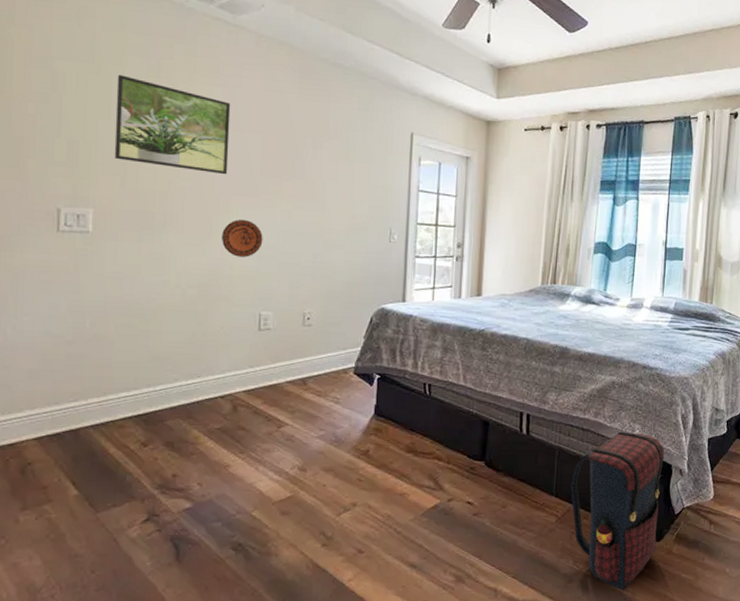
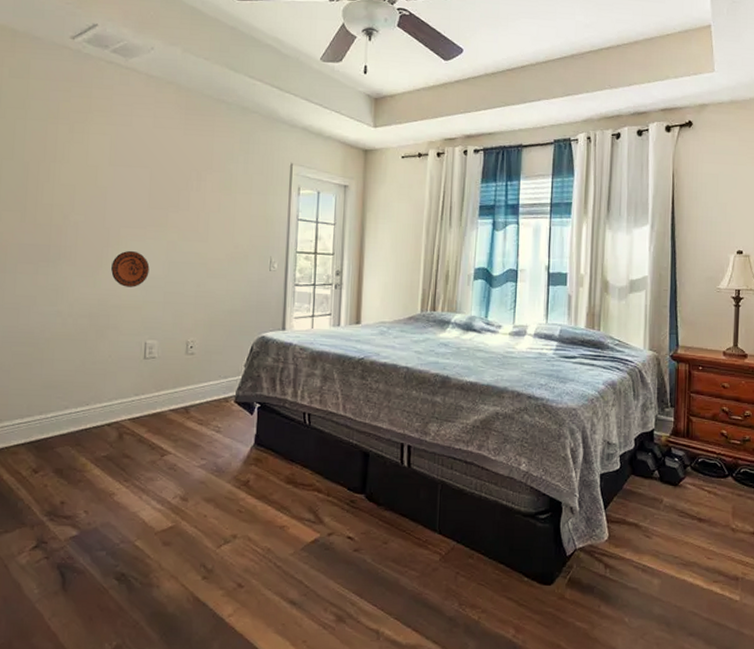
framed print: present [114,74,231,175] -> none [15,117,122,209]
satchel: present [570,431,665,591] -> none [454,465,554,638]

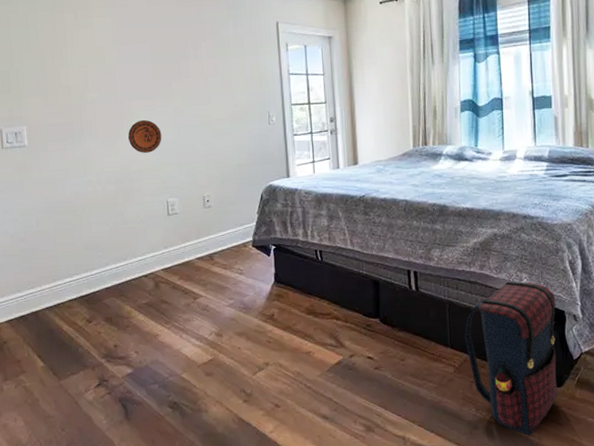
satchel: none [454,465,554,638] -> present [464,281,558,436]

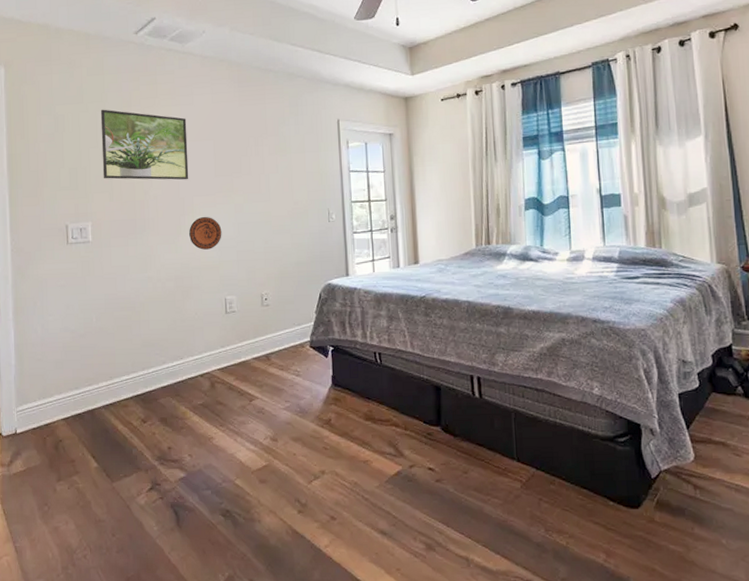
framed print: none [30,10,126,83] -> present [100,109,189,180]
satchel: present [464,281,558,436] -> none [532,390,635,562]

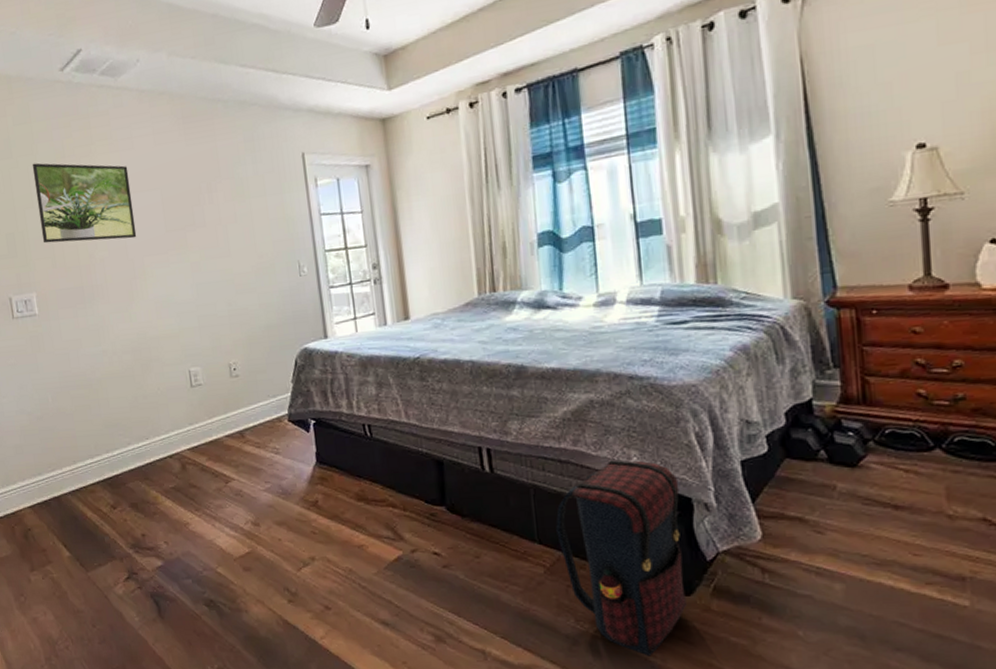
decorative plate: present [189,216,222,250] -> none [142,278,180,317]
satchel: none [532,390,635,562] -> present [556,460,686,656]

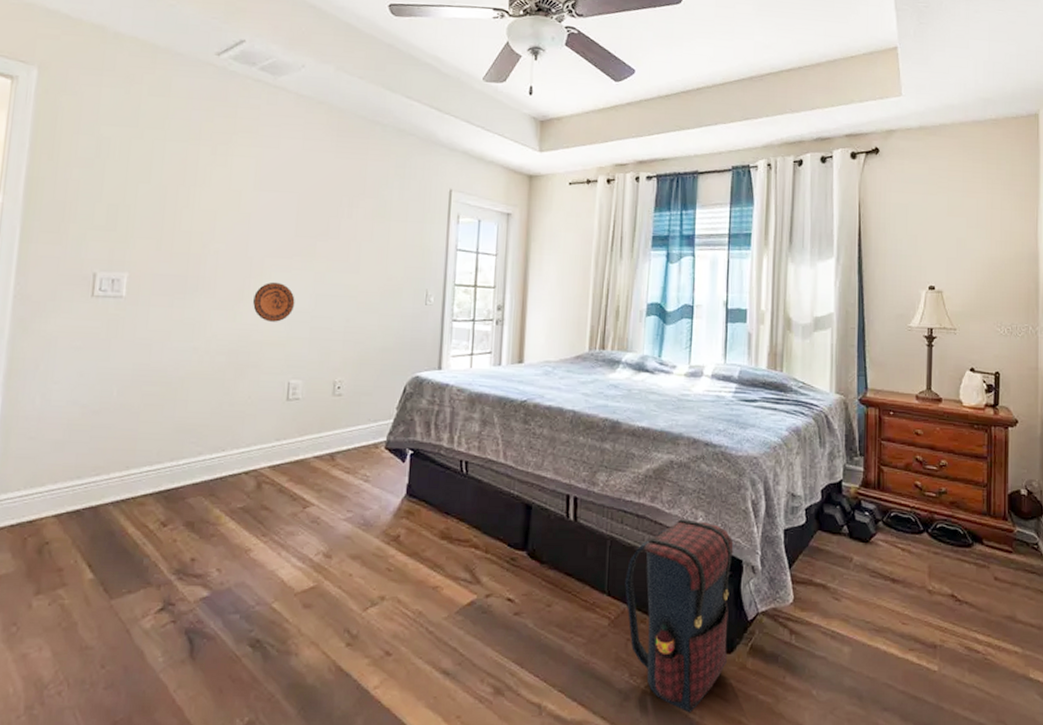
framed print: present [32,163,137,244] -> none [151,138,268,237]
decorative plate: none [142,278,180,317] -> present [253,281,295,322]

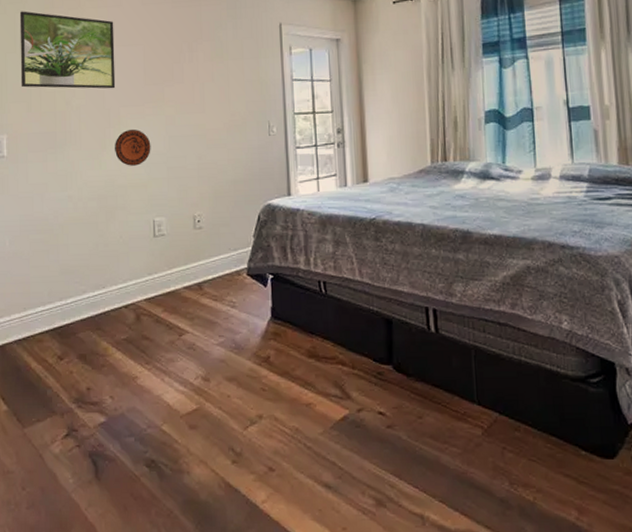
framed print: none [151,138,268,237] -> present [19,11,116,89]
satchel: present [625,519,734,713] -> none [494,324,610,521]

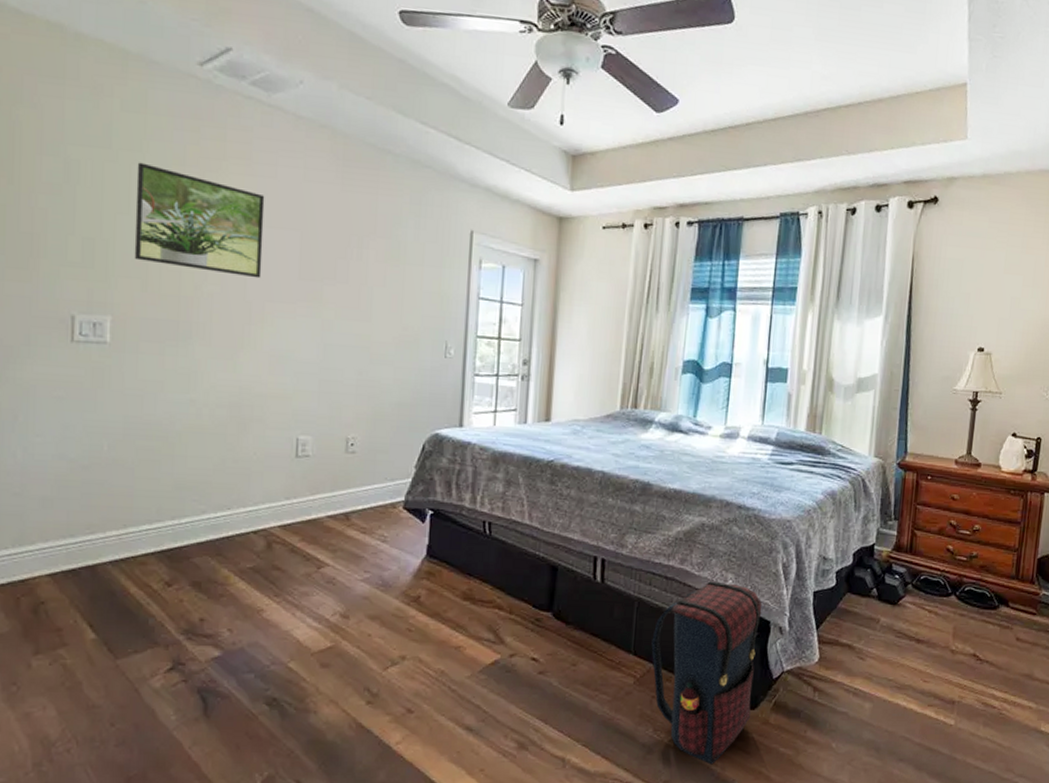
decorative plate: present [115,129,151,166] -> none [255,329,301,374]
satchel: none [494,324,610,521] -> present [651,581,762,765]

